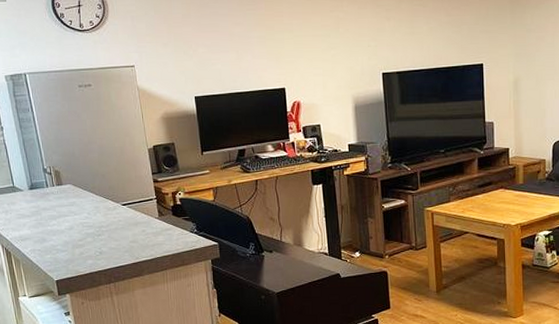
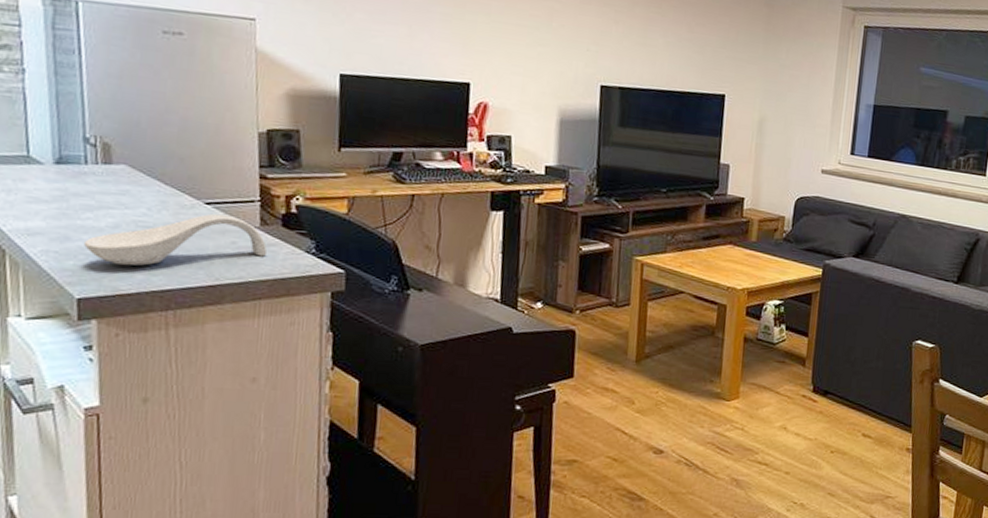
spoon rest: none [54,211,166,255] -> present [84,213,268,266]

